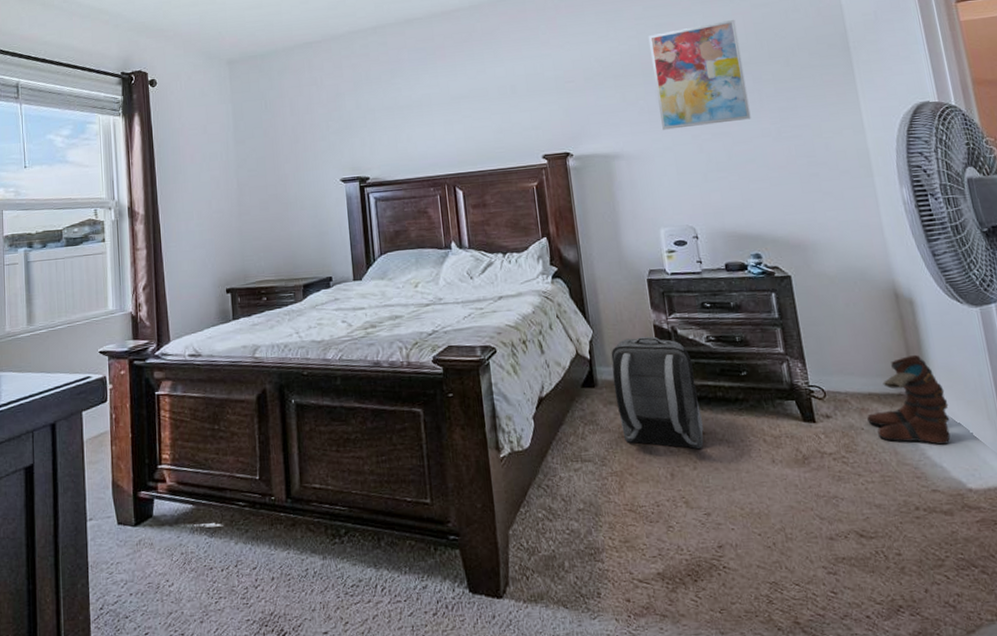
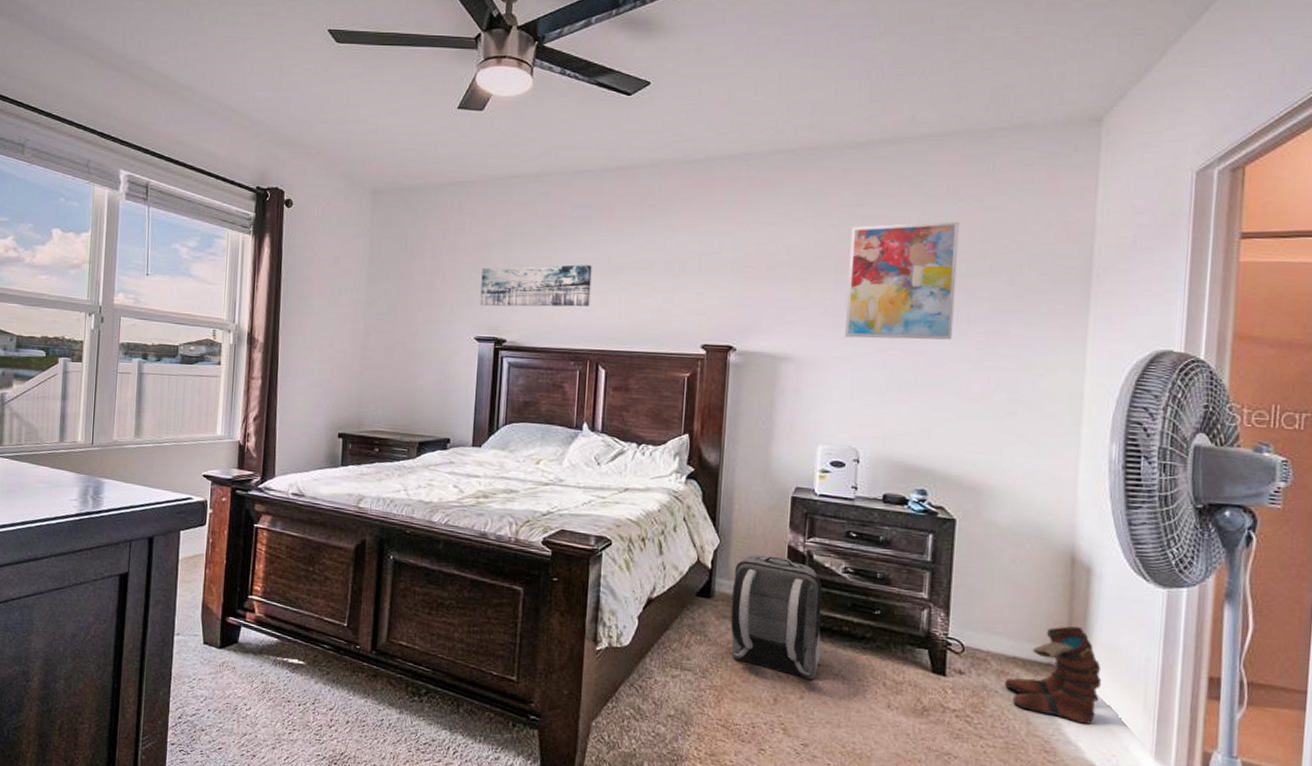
wall art: none [338,100,439,150] -> present [480,265,592,307]

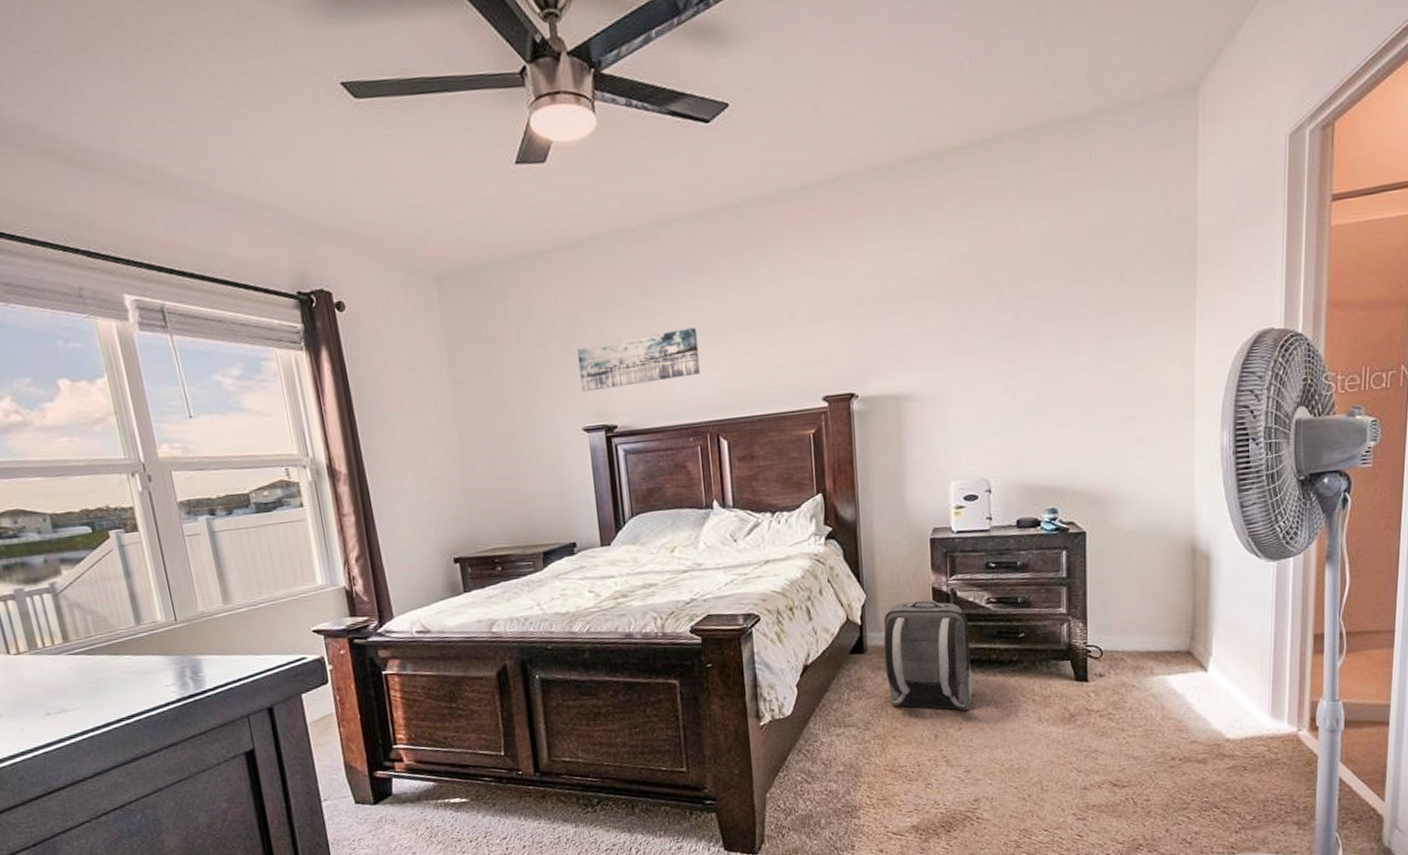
wall art: present [845,222,960,340] -> none [960,223,1069,365]
boots: present [1003,626,1102,724] -> none [1139,611,1224,700]

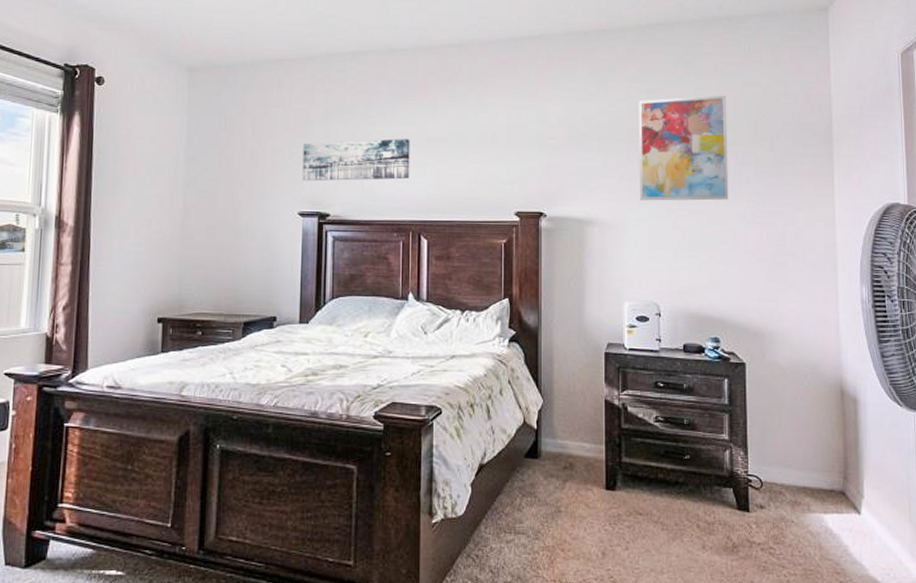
backpack: present [883,599,974,711] -> none [557,410,641,530]
wall art: none [960,223,1069,365] -> present [638,96,729,201]

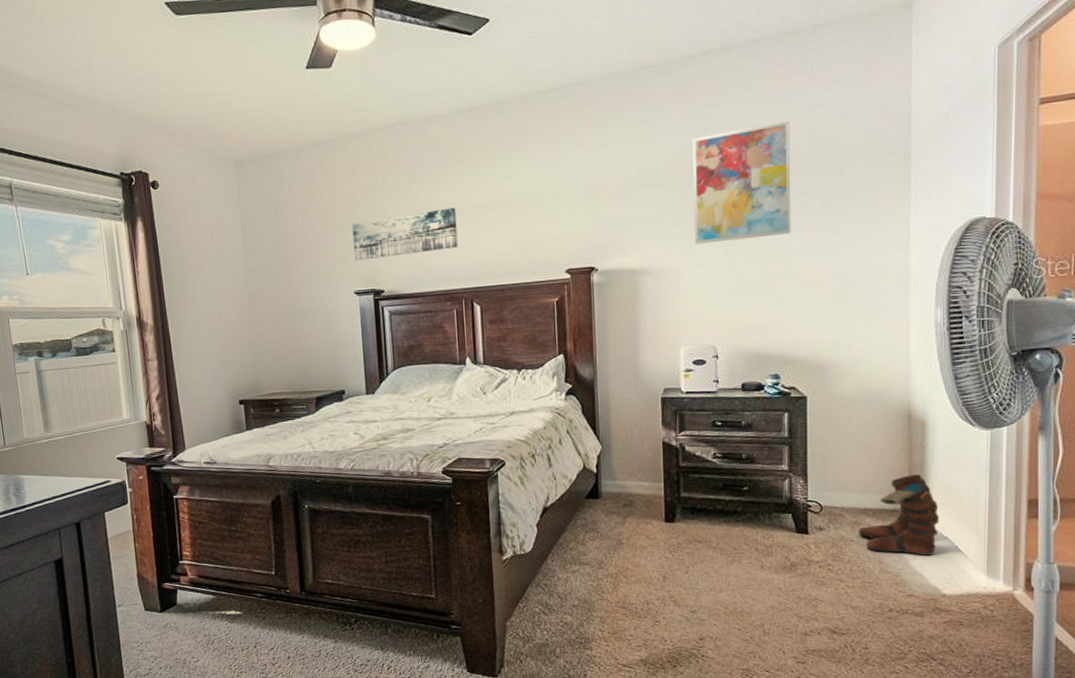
boots: none [797,452,875,543] -> present [857,473,940,556]

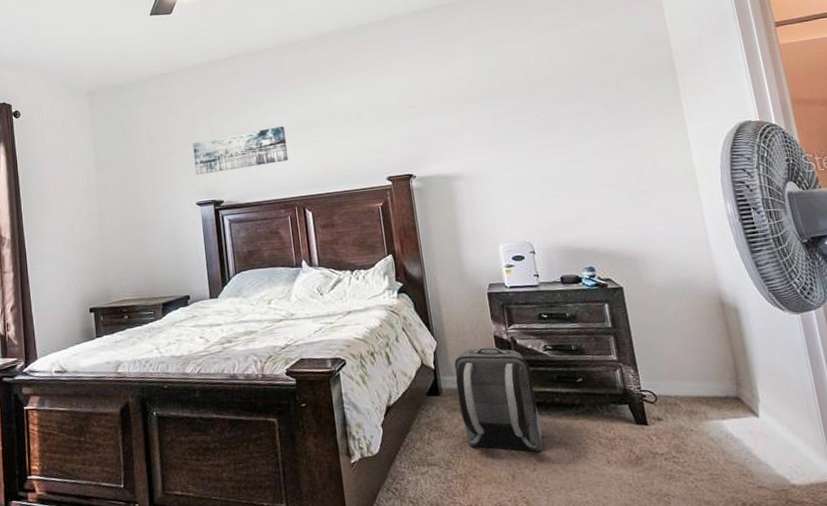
backpack: none [617,452,700,556] -> present [454,346,543,452]
wall art: present [691,121,791,244] -> none [485,46,584,152]
boots: present [857,473,940,556] -> none [695,359,775,444]

